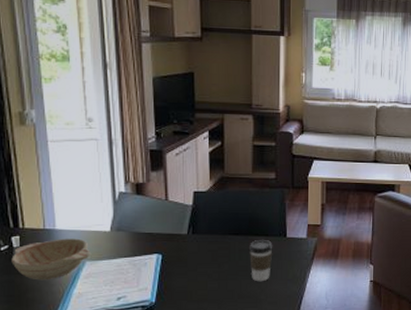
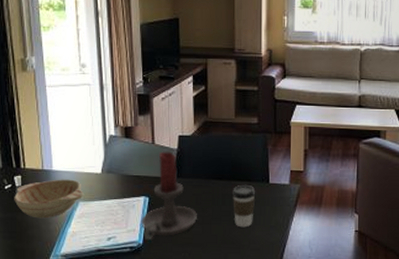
candle holder: none [153,208,213,299] -> present [141,151,197,241]

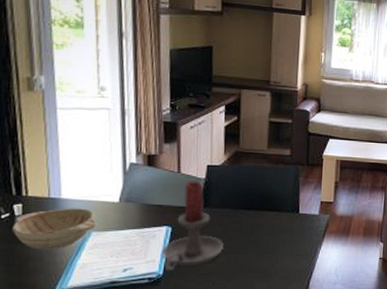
coffee cup: present [232,184,256,228] -> none [261,214,285,257]

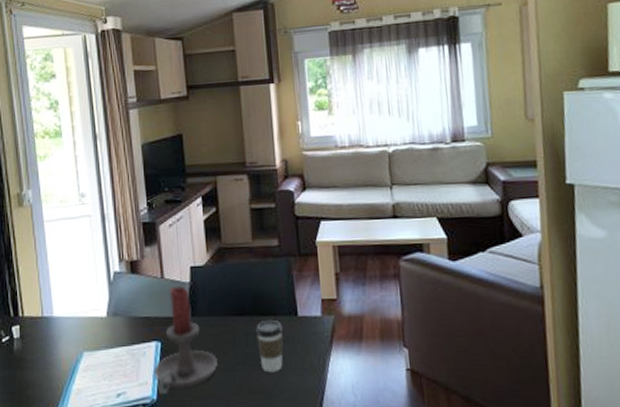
decorative bowl: present [12,208,97,250] -> none [12,326,88,375]
coffee cup: none [261,214,285,257] -> present [256,319,284,373]

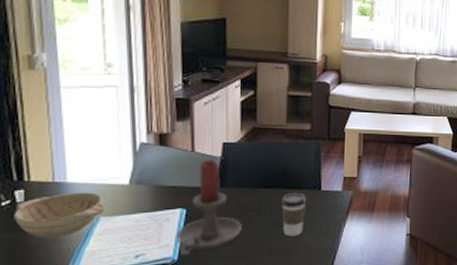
decorative bowl: none [12,326,88,375] -> present [14,192,106,238]

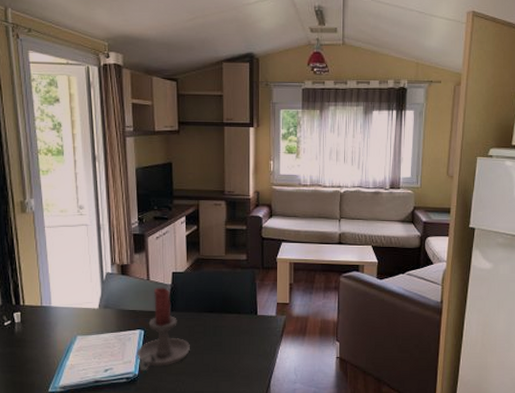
decorative bowl: present [14,192,106,238] -> none [13,315,81,353]
coffee cup: present [281,192,307,237] -> none [223,316,245,357]

